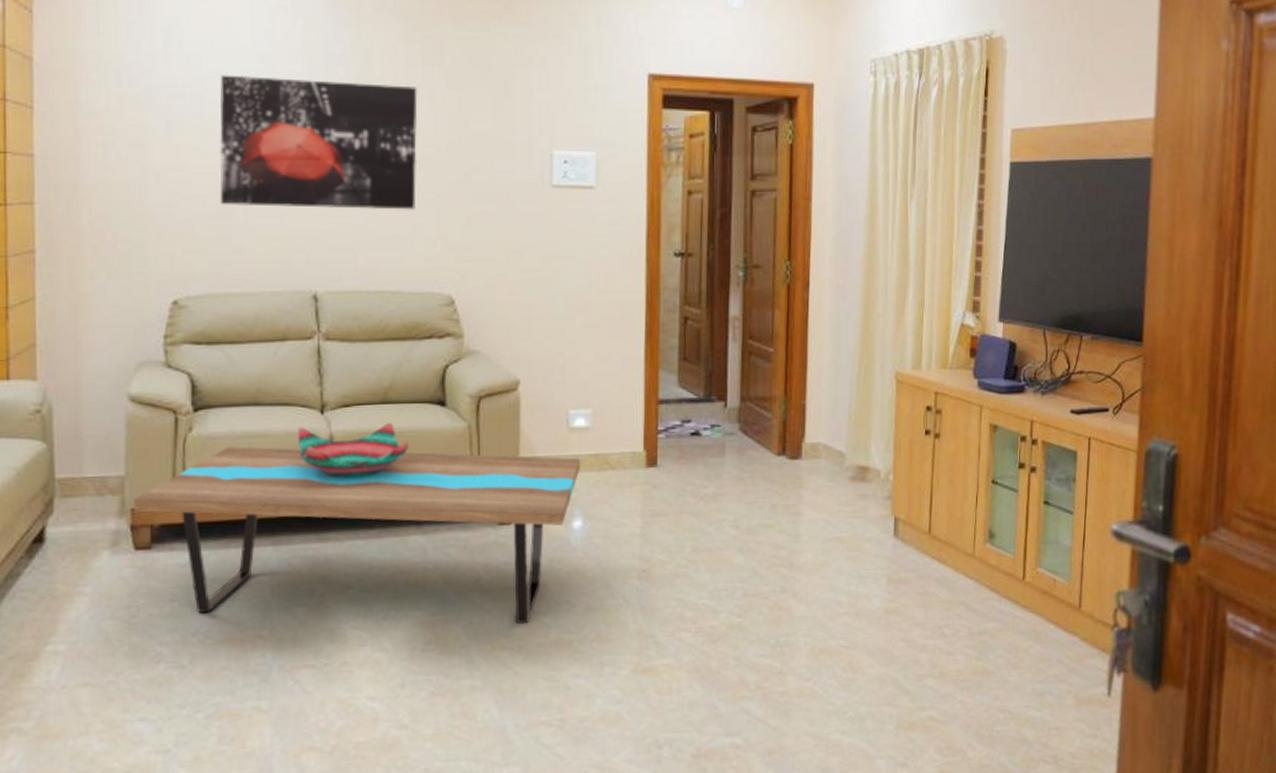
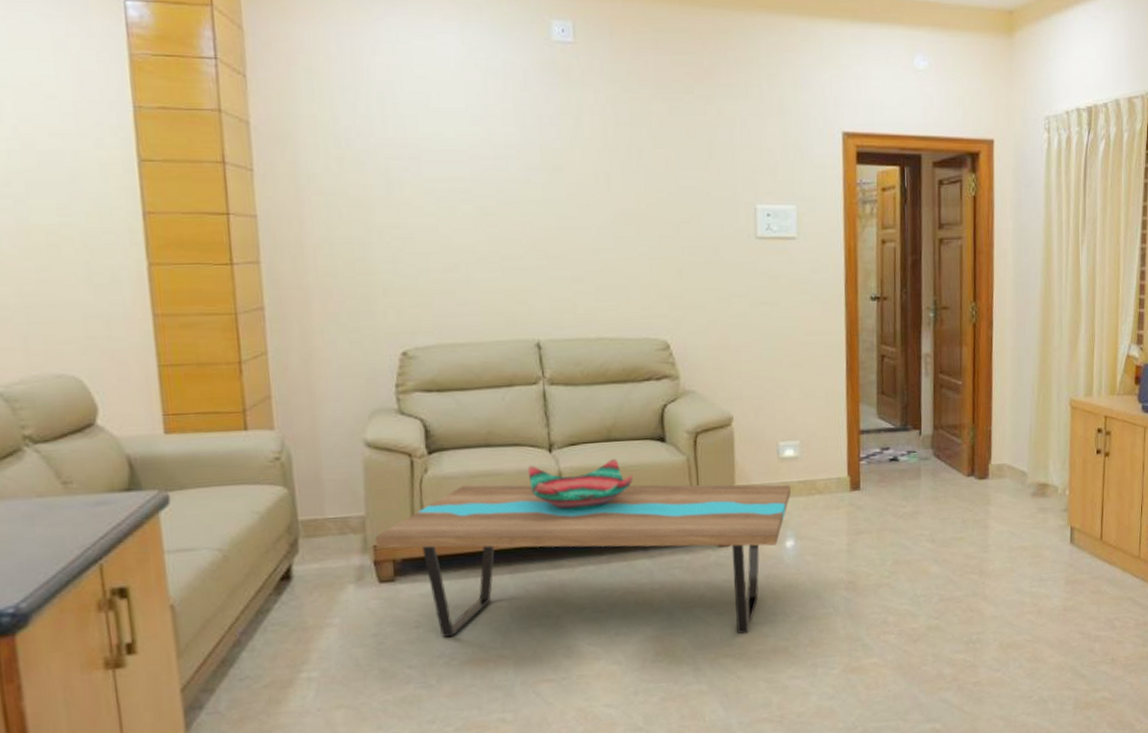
wall art: present [219,74,418,210] -> none [436,136,630,263]

